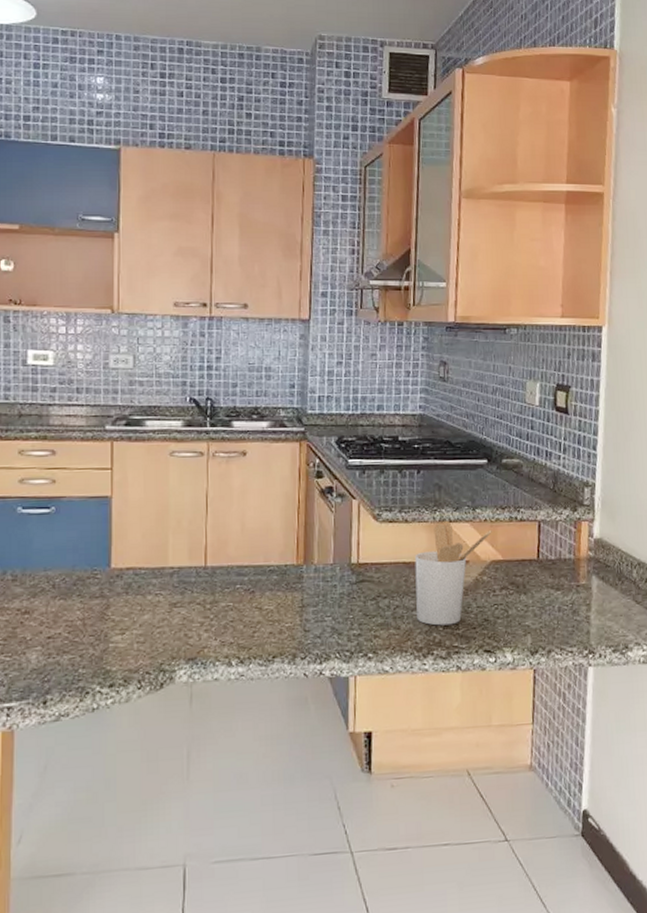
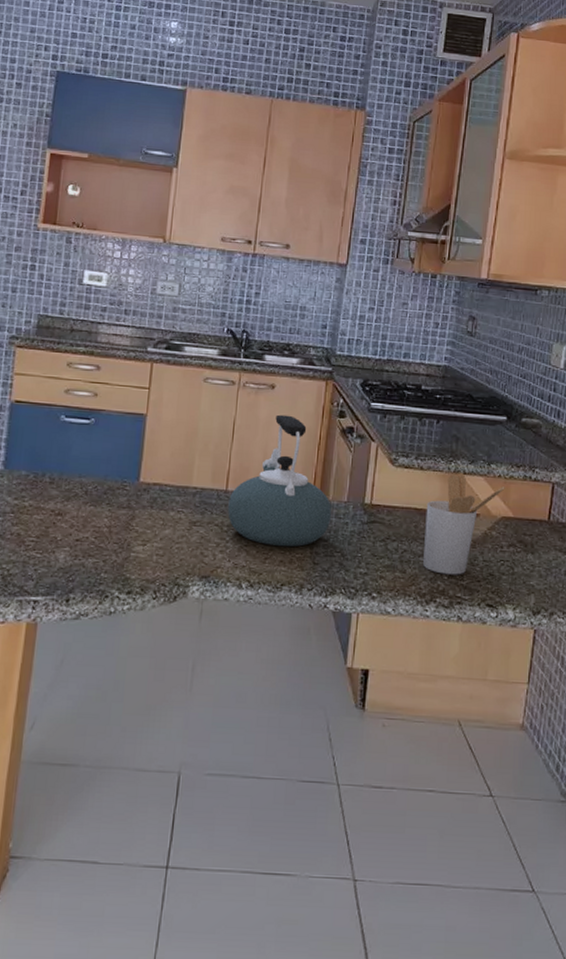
kettle: none [209,481,319,618] -> present [228,414,332,547]

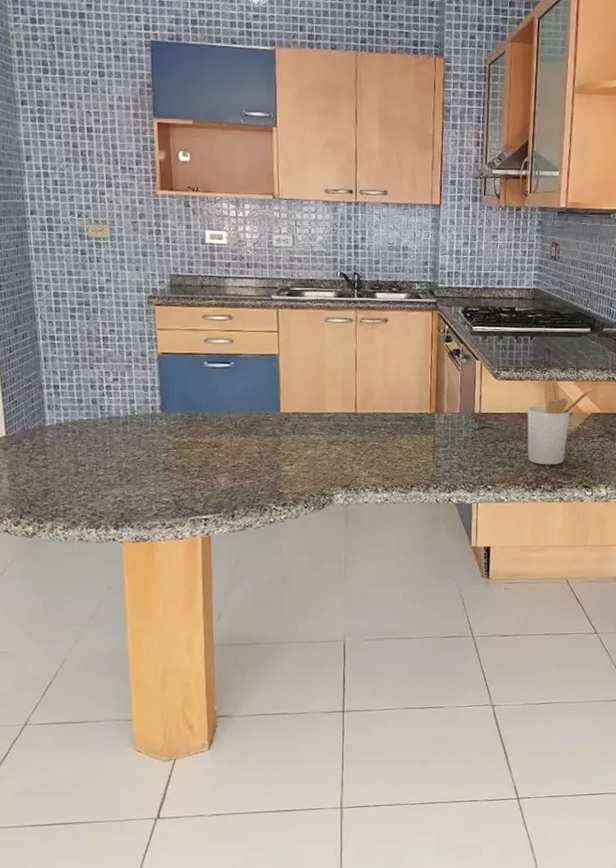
kettle: present [228,414,332,547] -> none [359,344,448,456]

